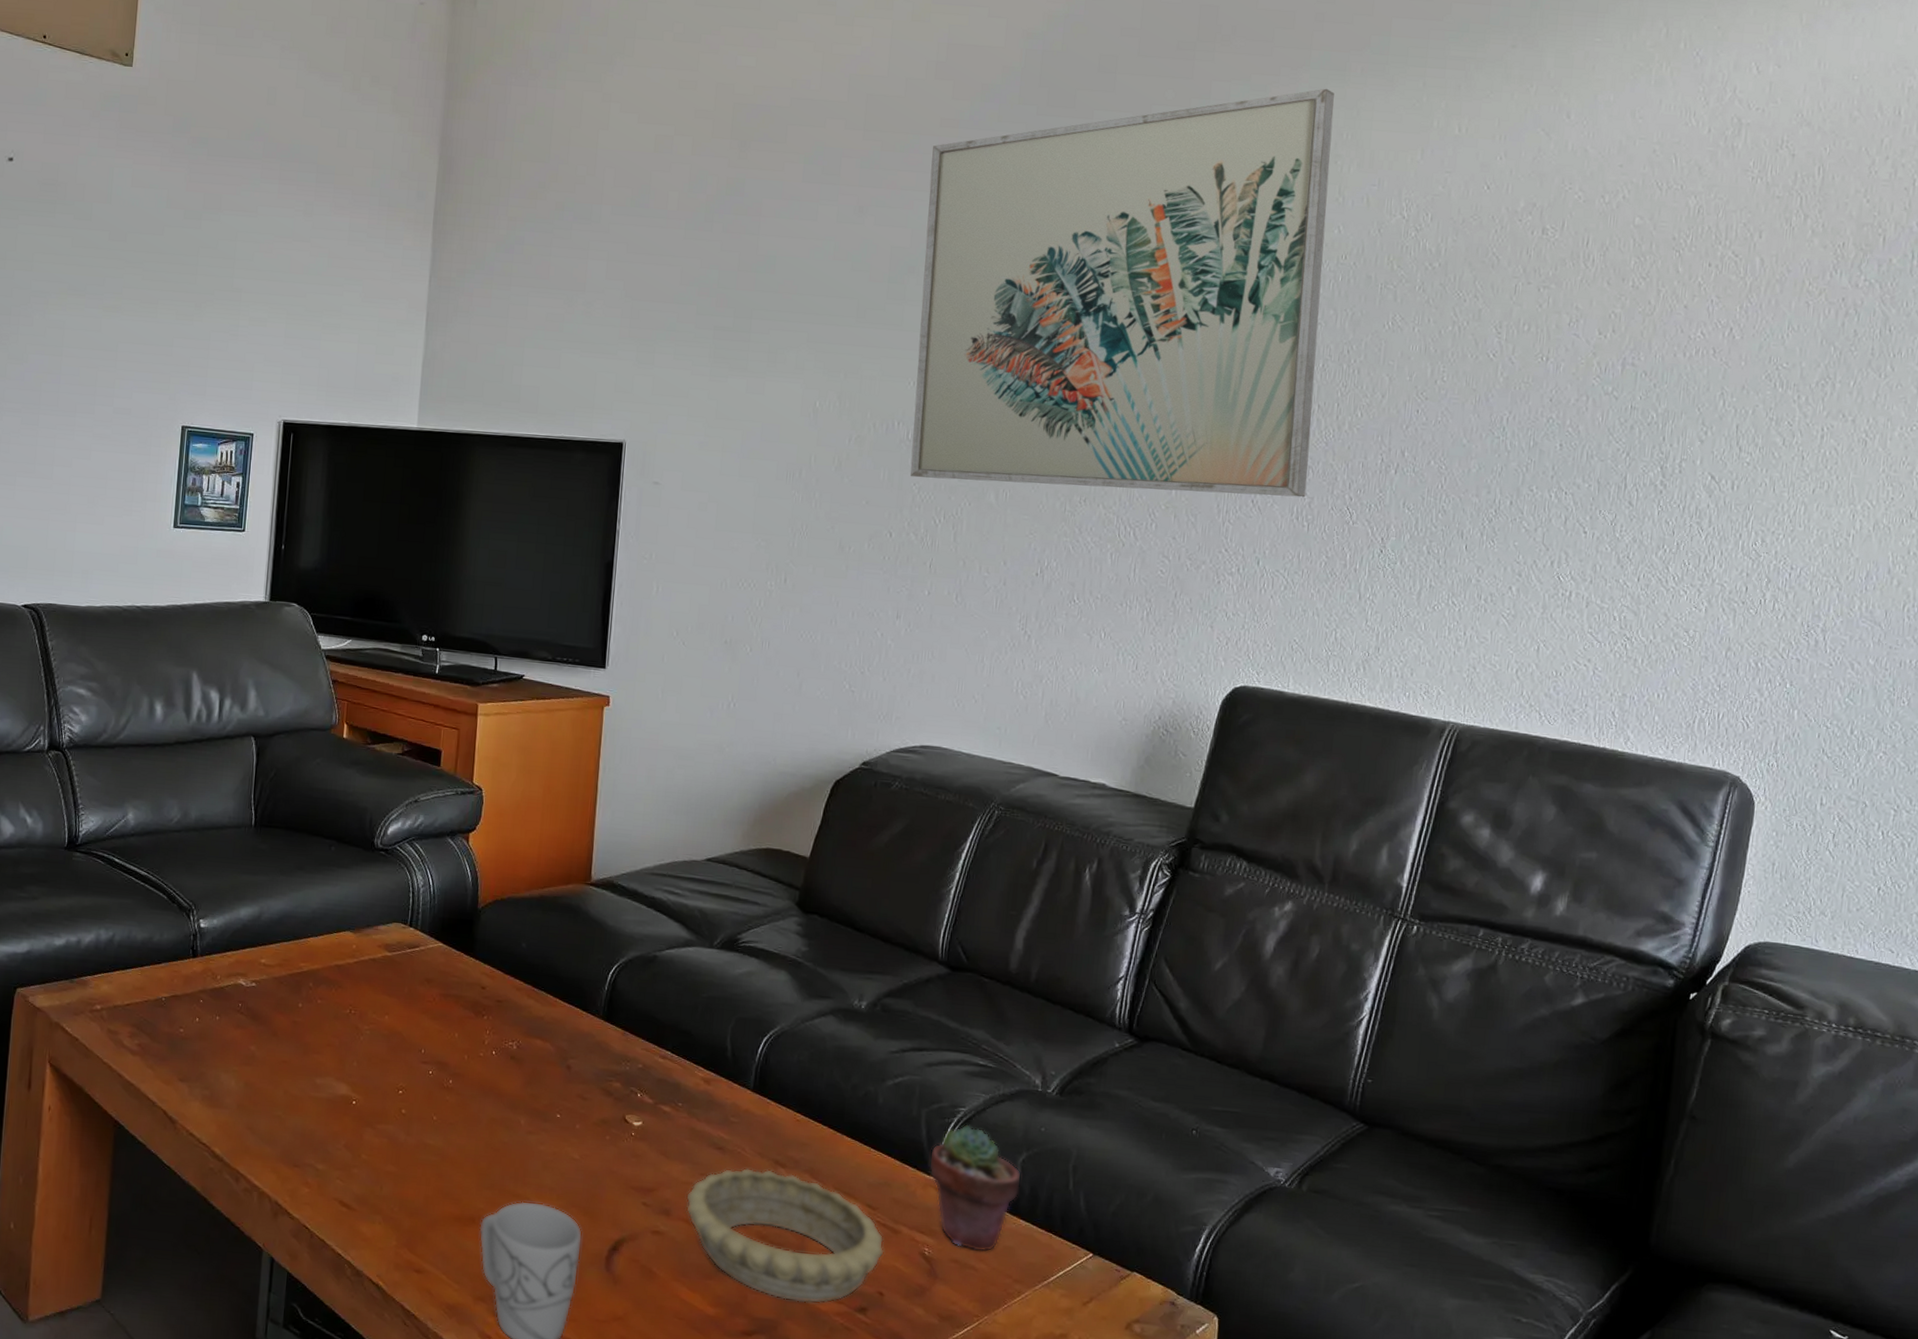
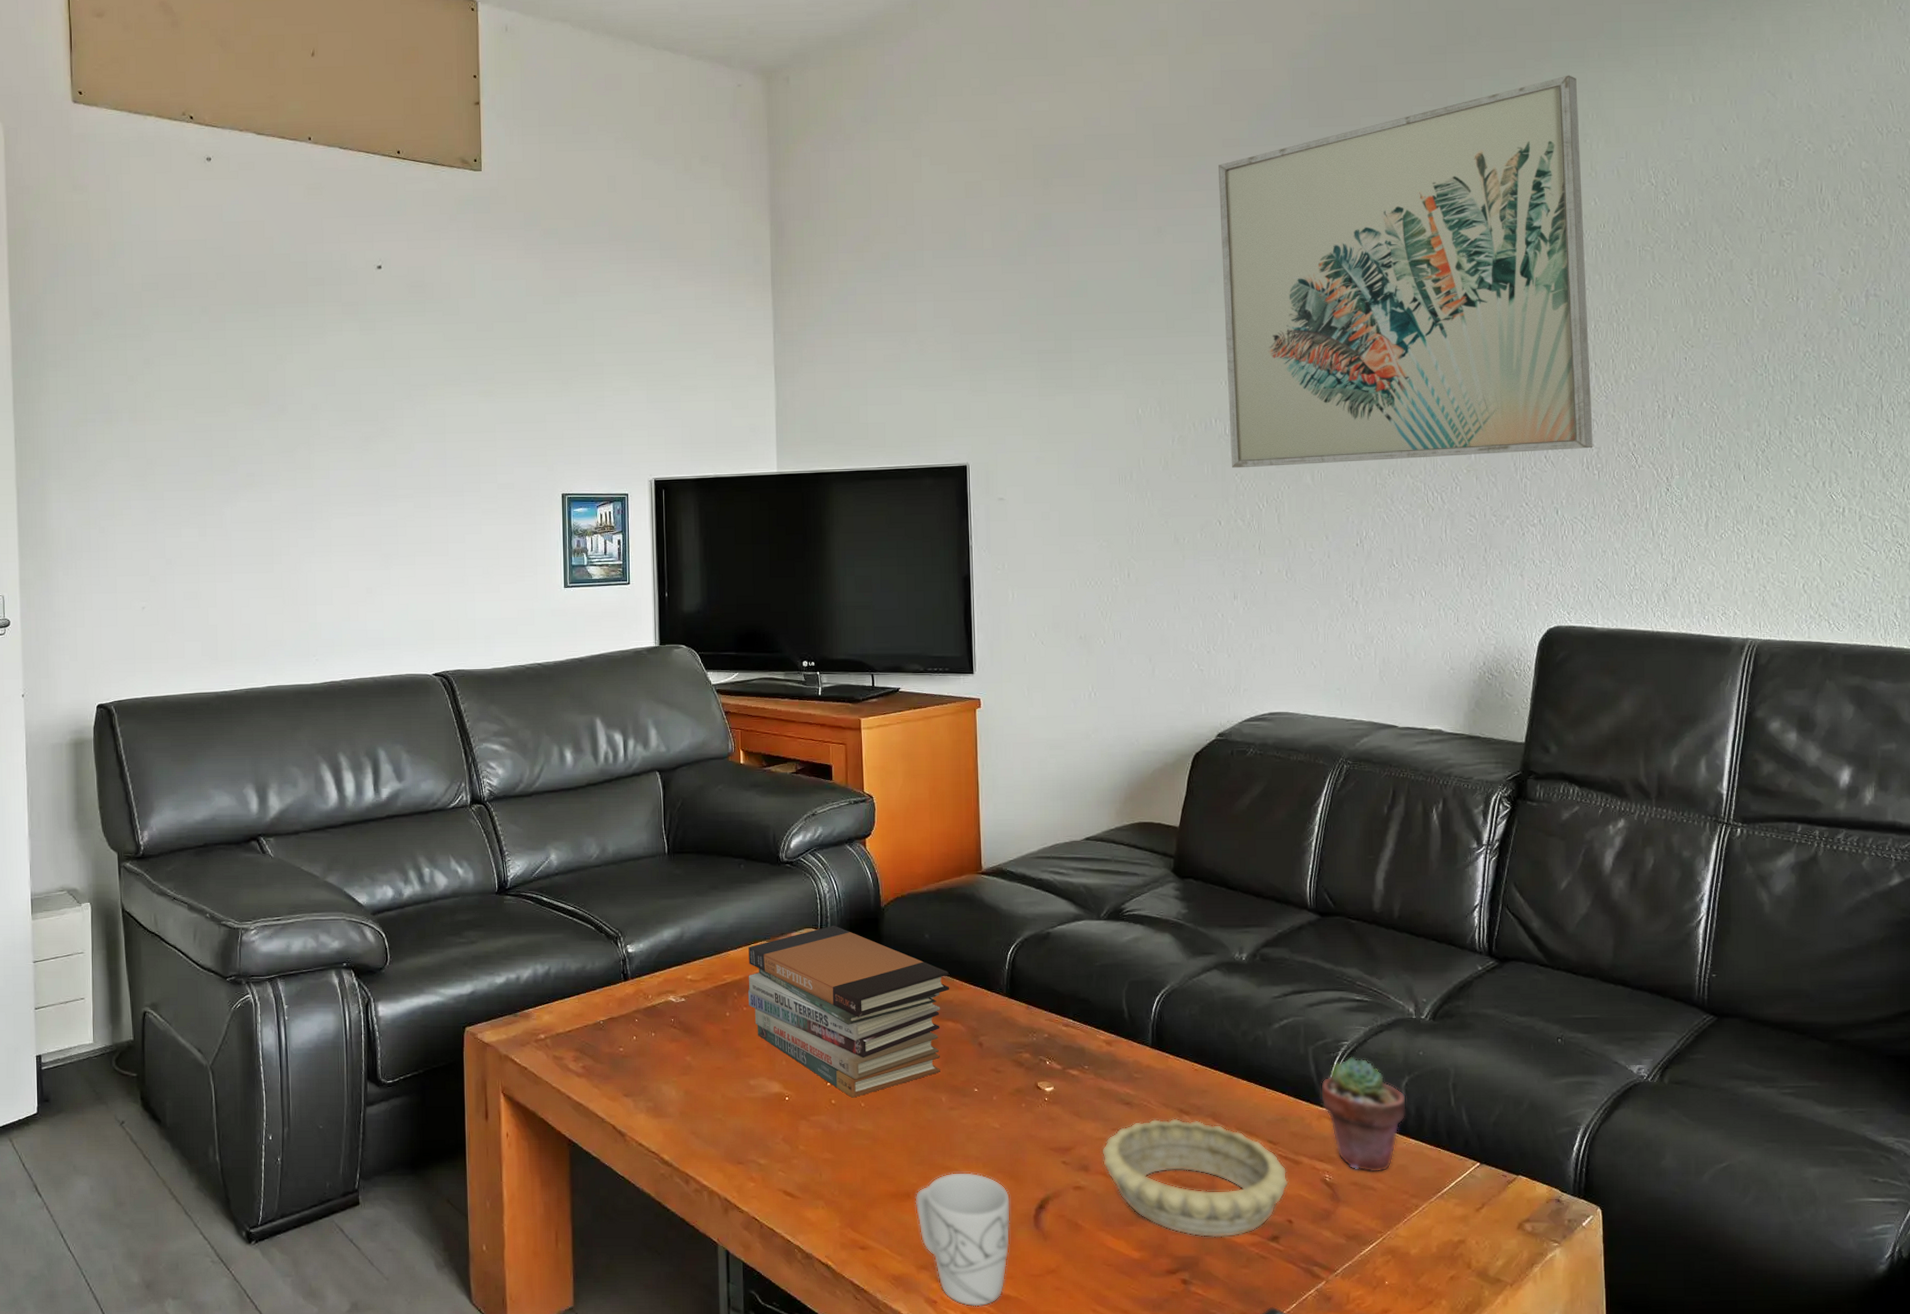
book stack: none [324,922,543,1110] -> present [748,925,949,1098]

